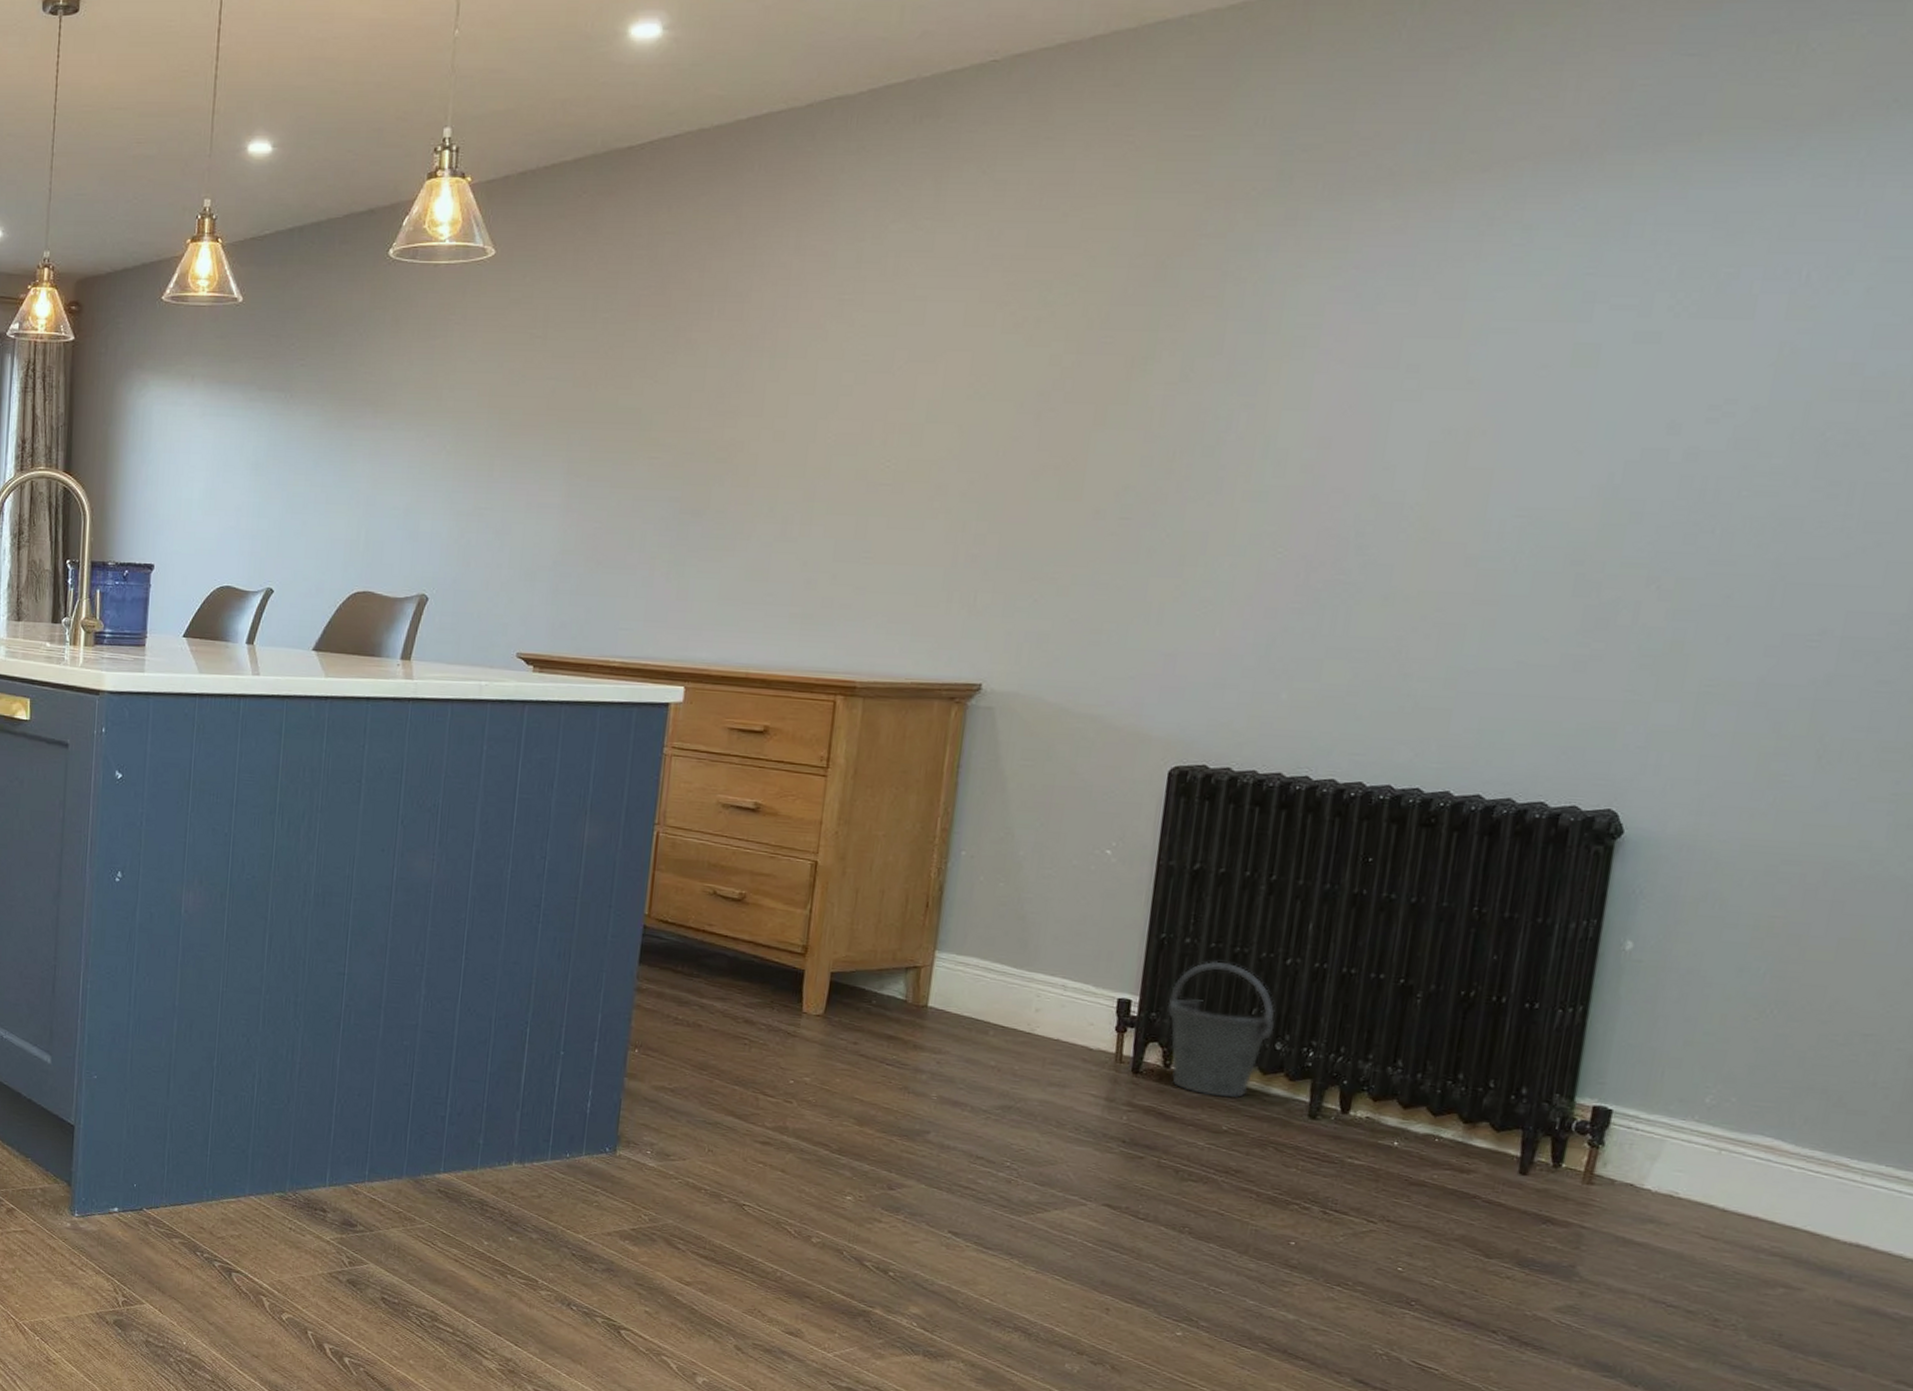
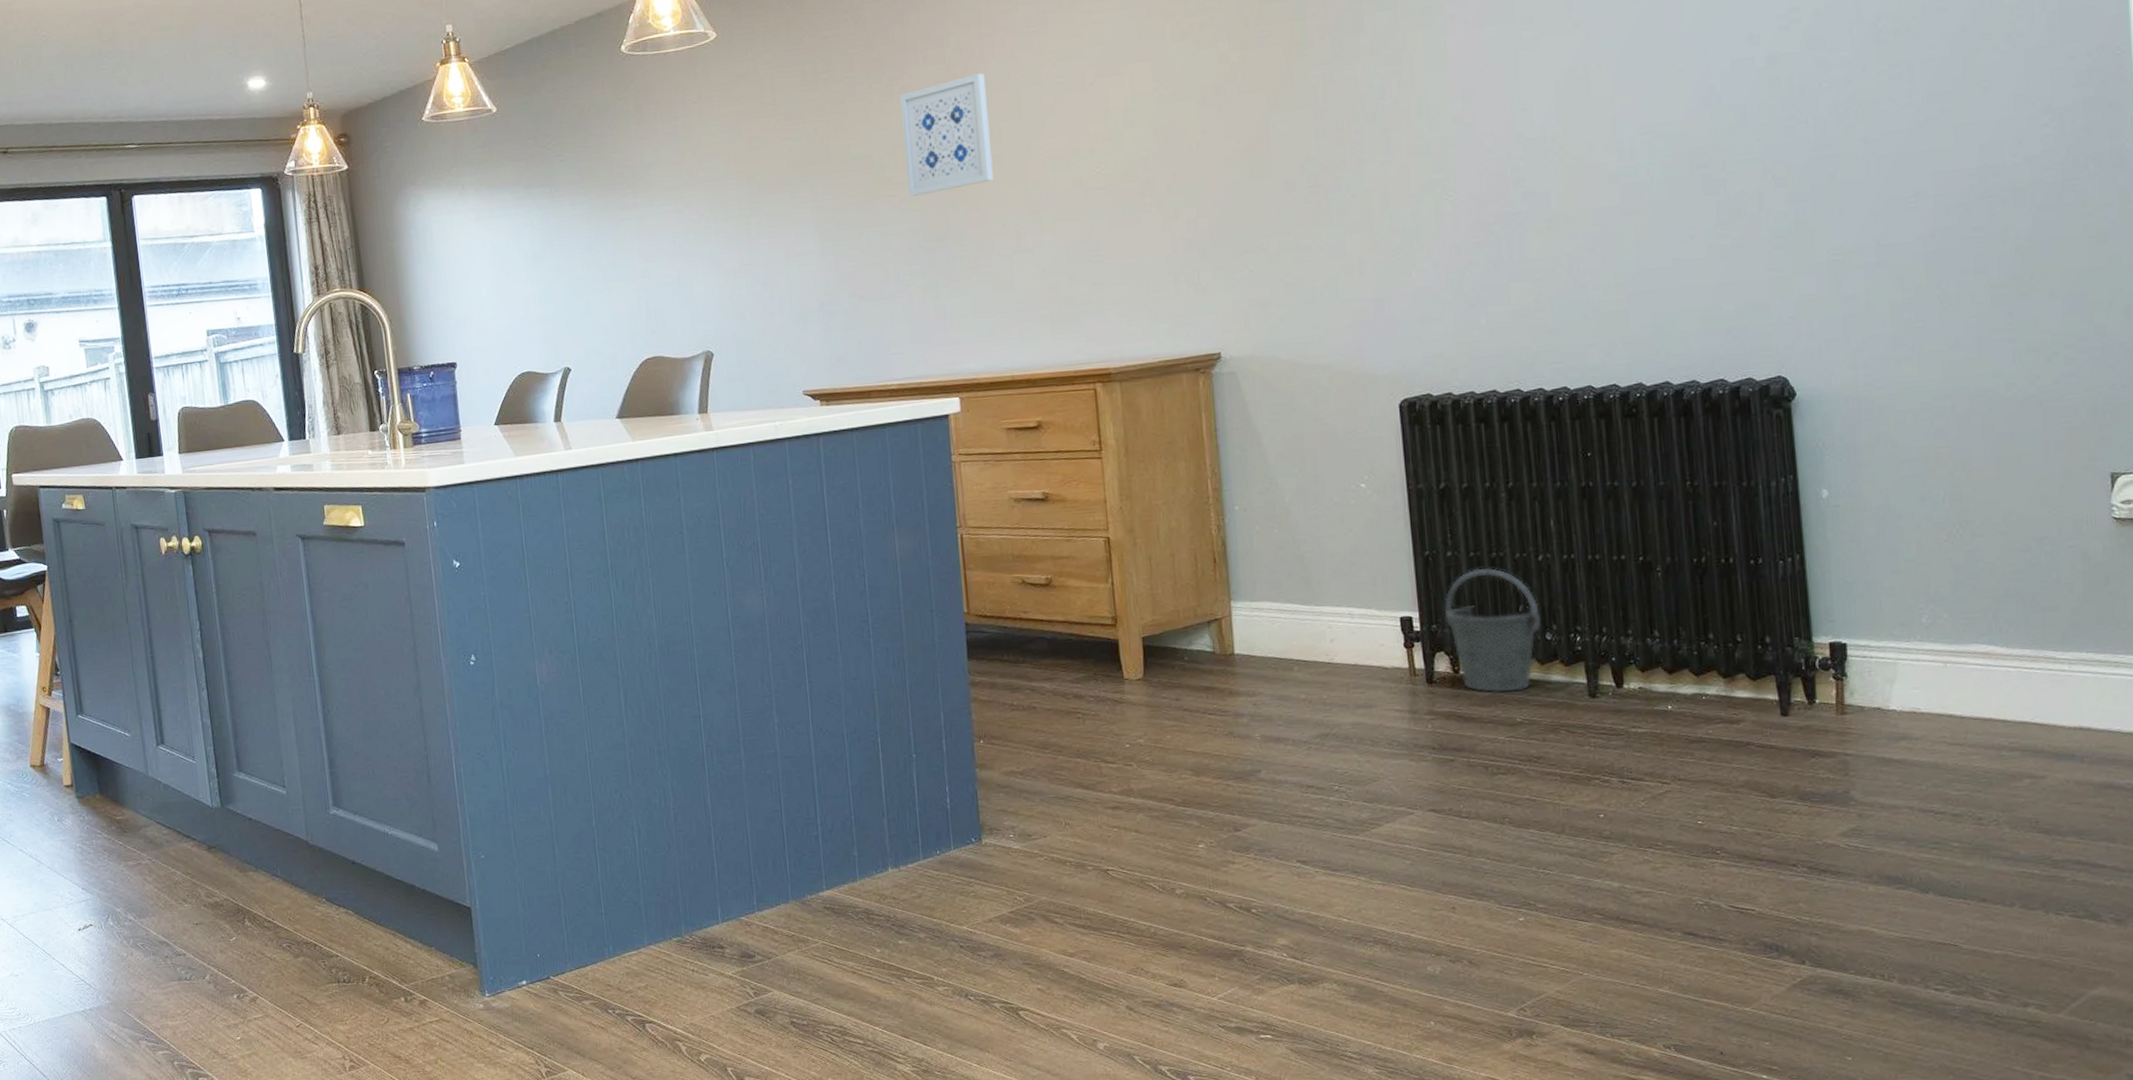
wall art: none [672,337,783,462] -> present [900,73,994,197]

